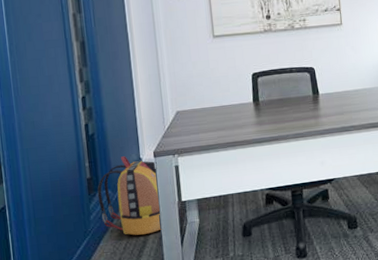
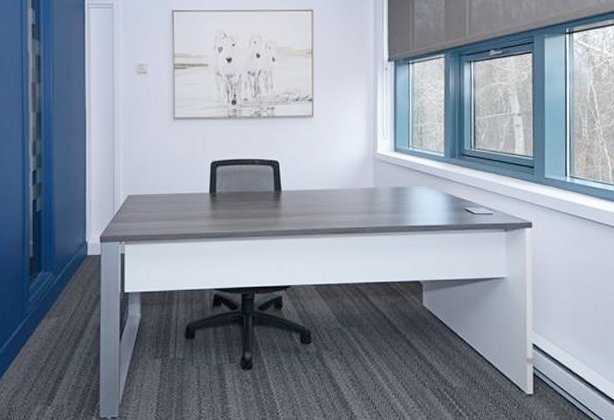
backpack: present [97,156,163,236] -> none [39,238,102,324]

